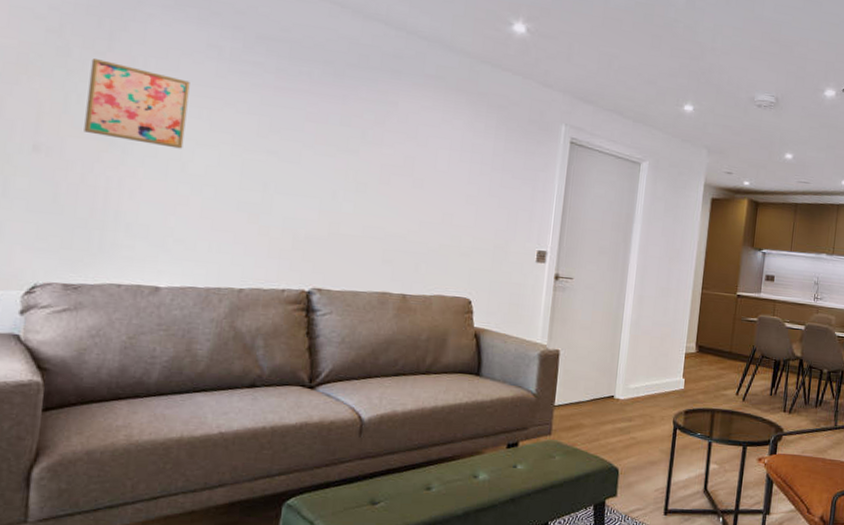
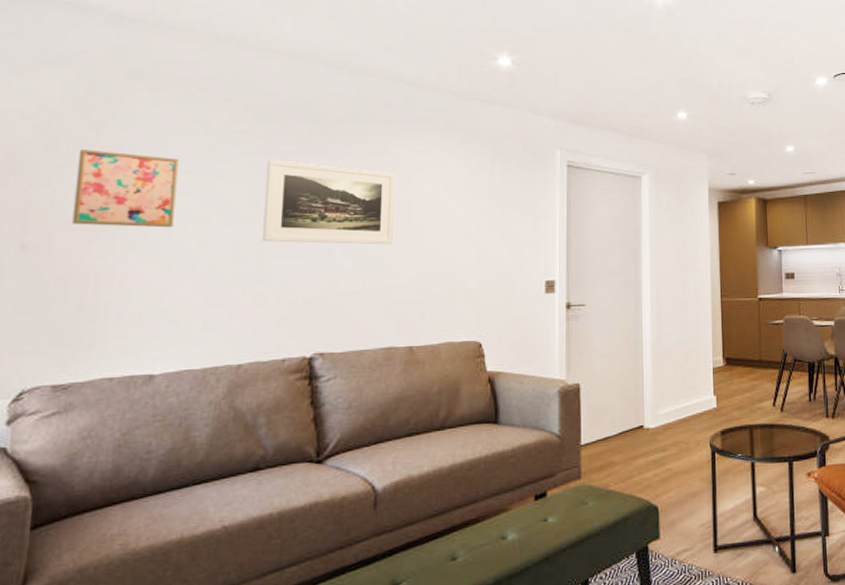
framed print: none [269,94,403,195] -> present [262,159,396,245]

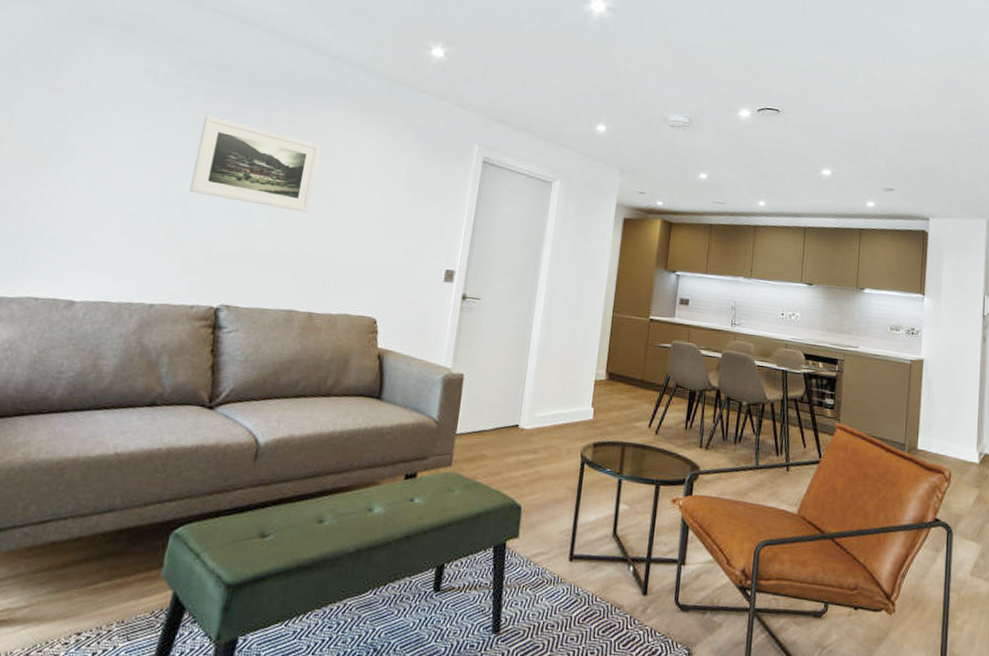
wall art: present [72,150,179,228] -> none [23,82,126,167]

